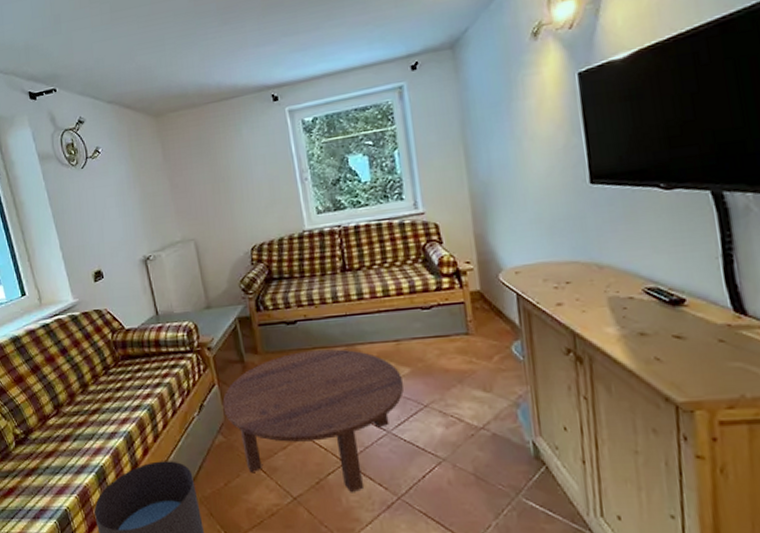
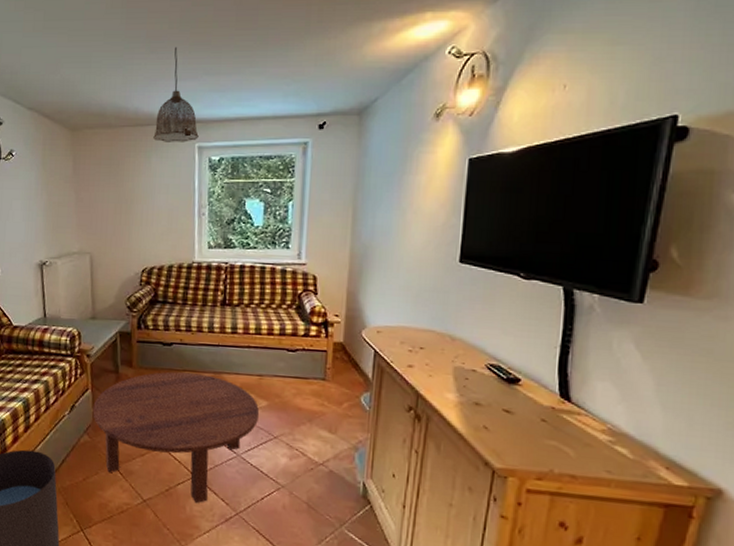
pendant lamp: none [240,14,287,112] -> present [153,47,199,142]

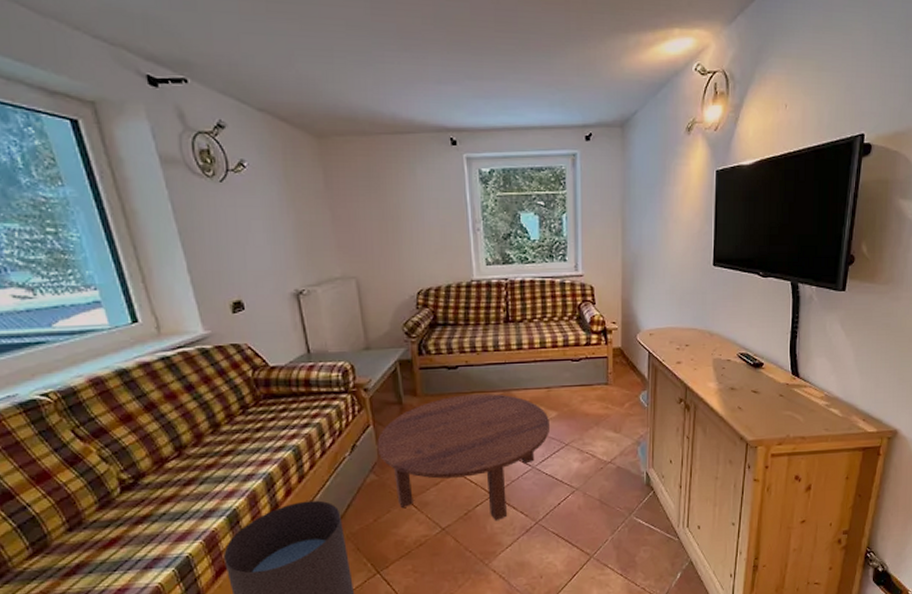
pendant lamp: present [153,47,199,142] -> none [416,46,466,153]

